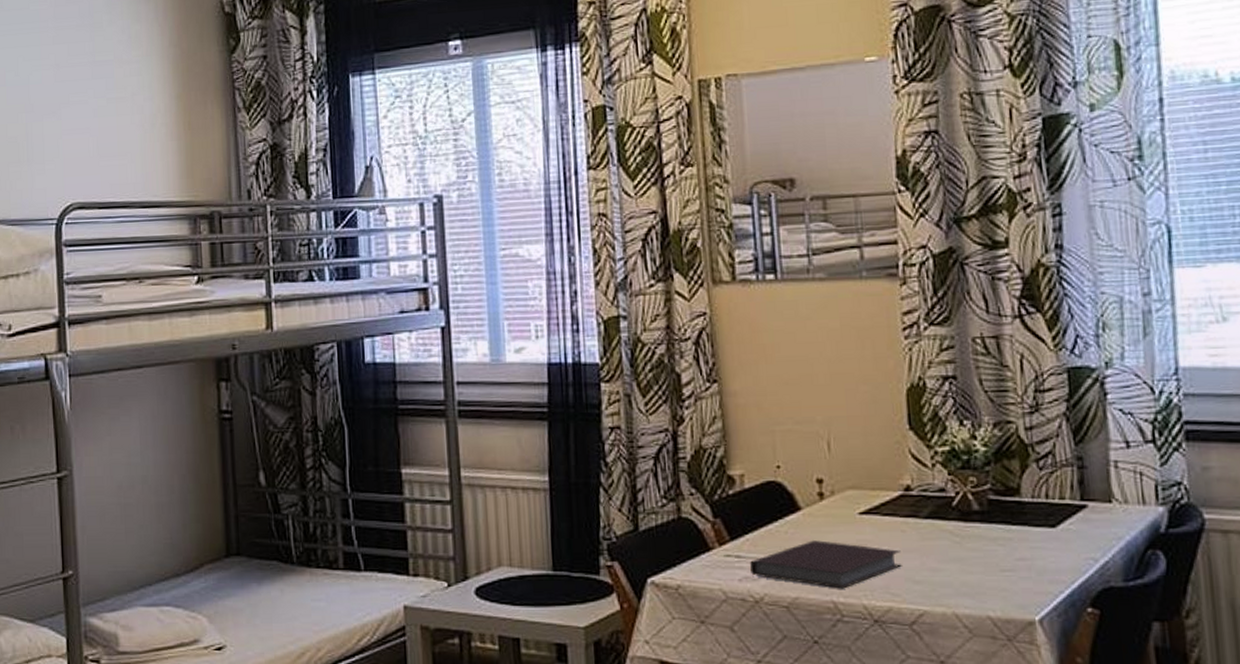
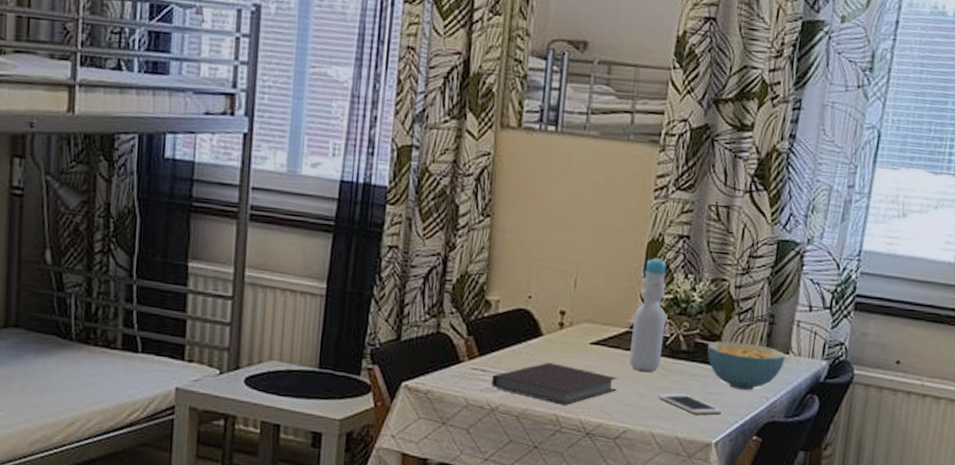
bottle: none [906,405,950,540] -> present [629,257,667,372]
cell phone: none [954,563,1040,586] -> present [657,393,722,415]
cereal bowl: none [1004,494,1108,553] -> present [707,341,786,391]

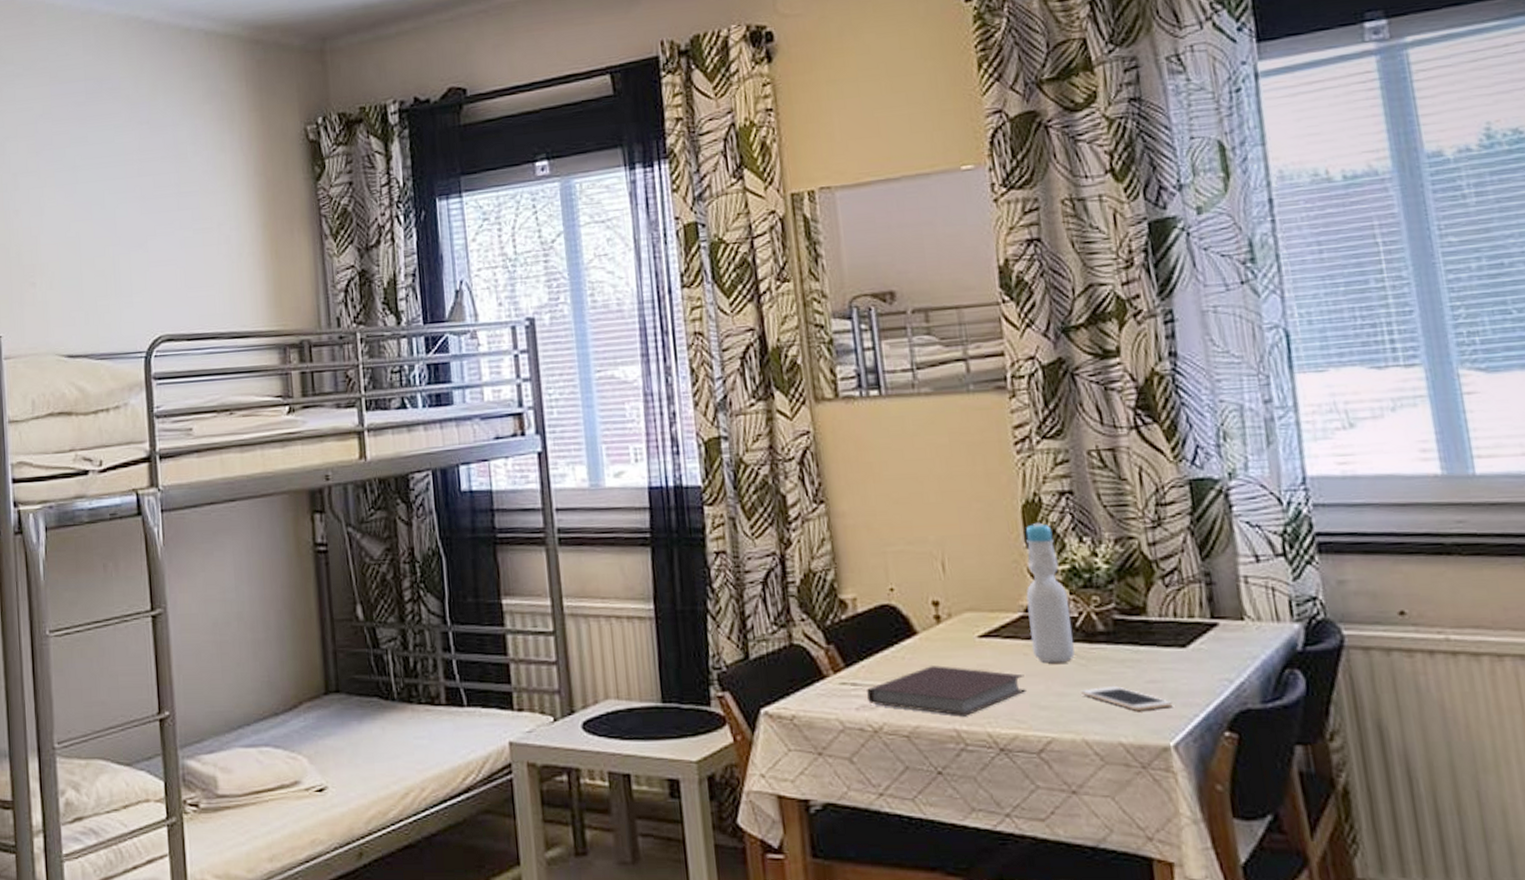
cereal bowl: present [707,341,786,391] -> none [1130,612,1241,674]

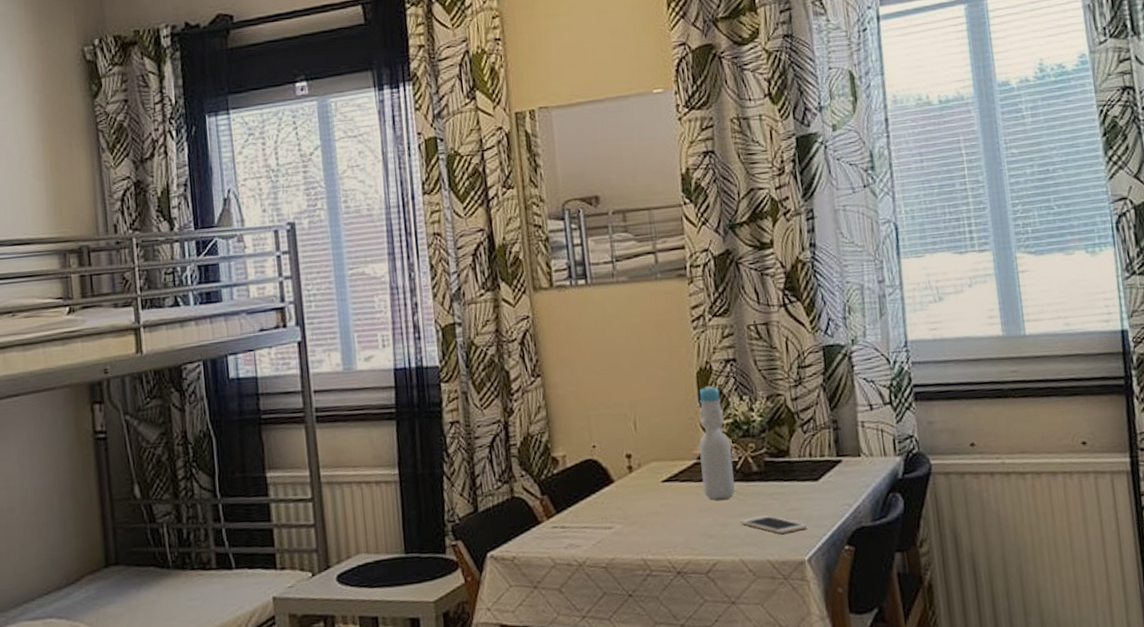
notebook: present [867,666,1026,716] -> none [573,507,698,548]

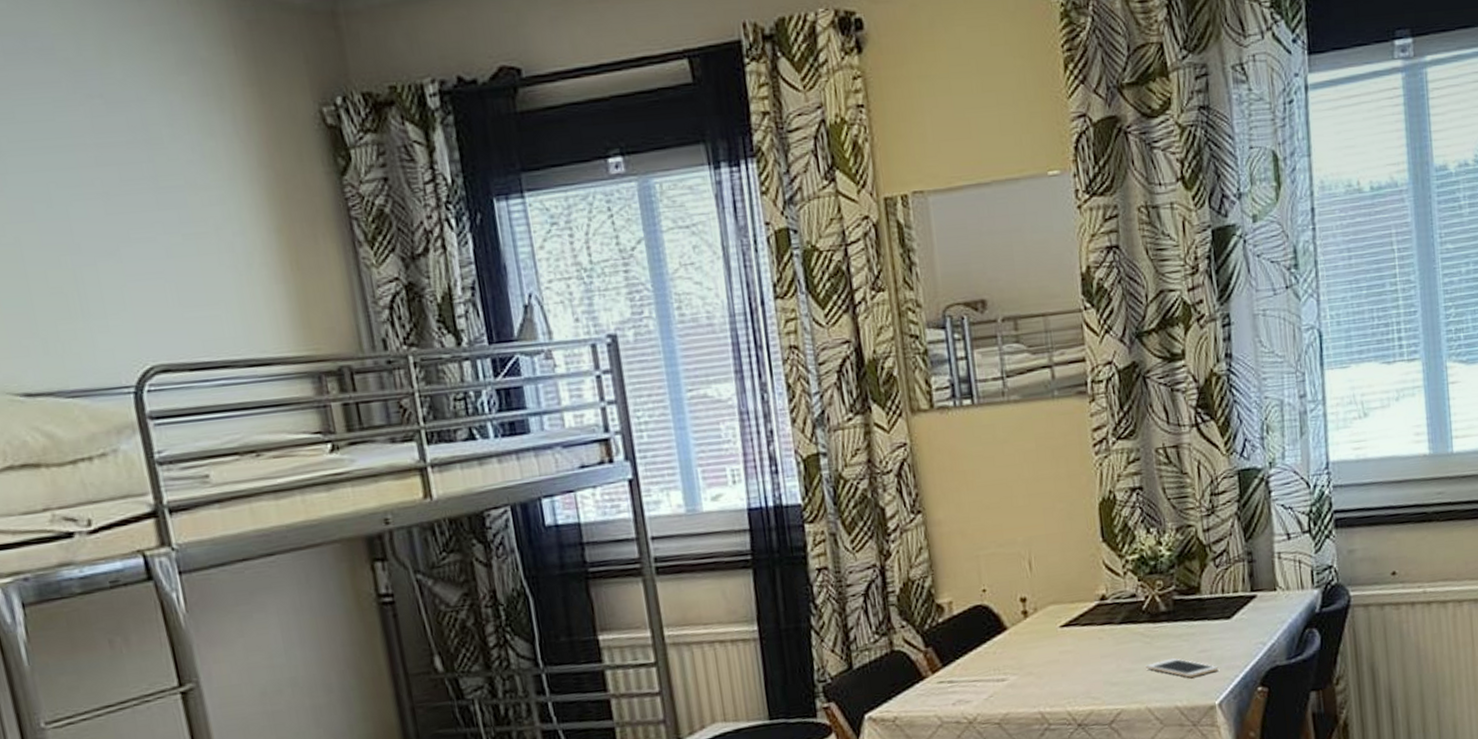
bottle: present [699,385,735,500] -> none [1101,517,1141,644]

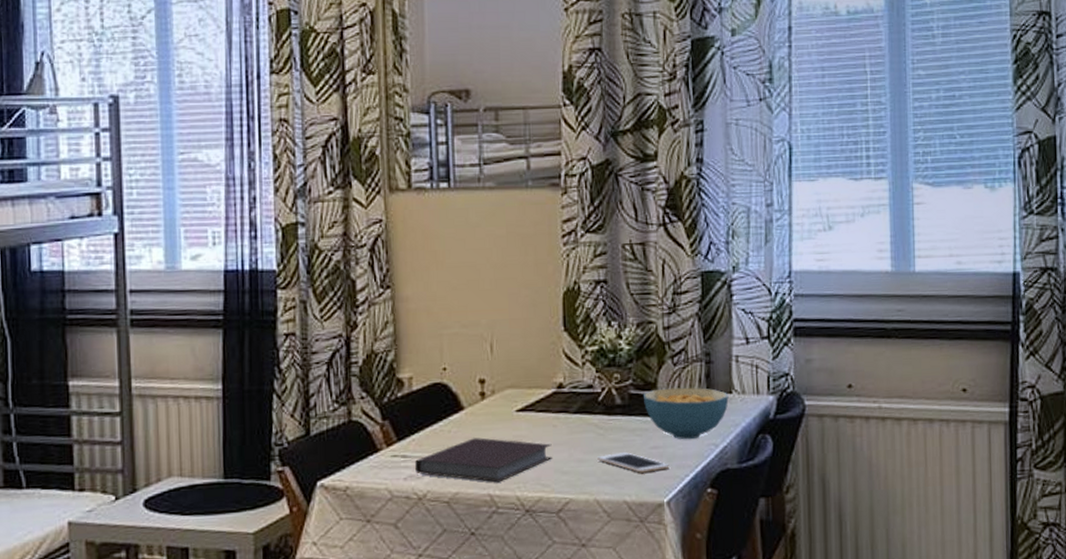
notebook: none [962,656,1101,700] -> present [415,438,552,483]
cereal bowl: none [1187,587,1274,641] -> present [643,387,729,440]

